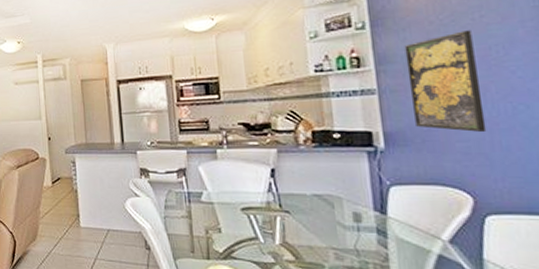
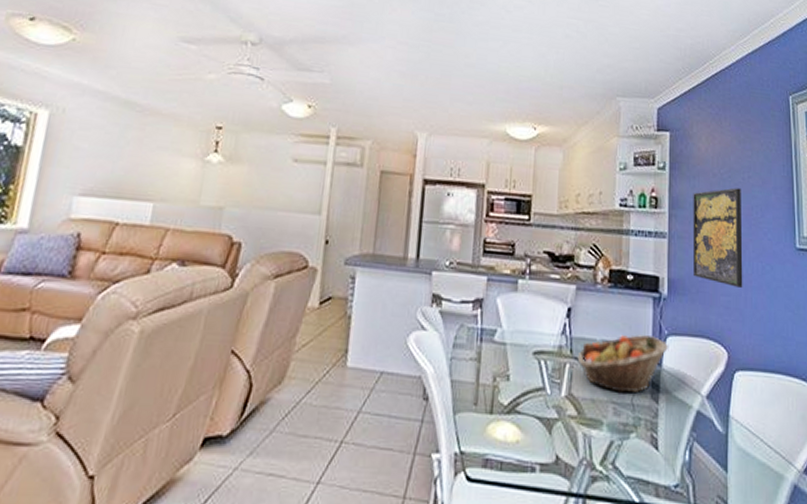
fruit basket: none [287,187,394,240] -> present [577,335,669,393]

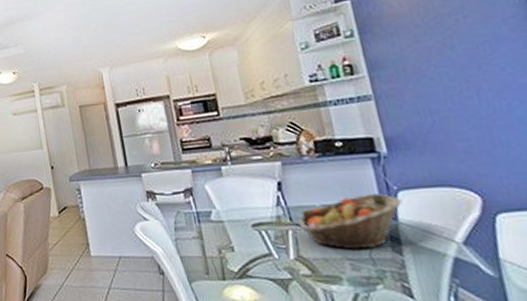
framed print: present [692,188,743,288] -> none [394,31,485,131]

